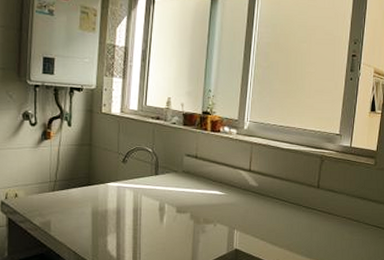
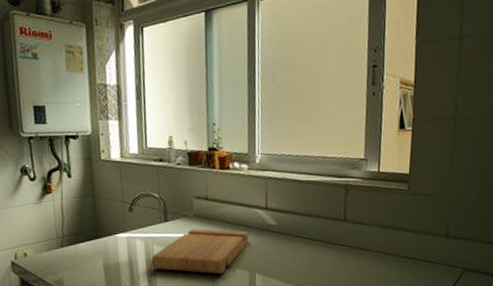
cutting board: none [137,183,232,228] -> present [150,228,250,275]

